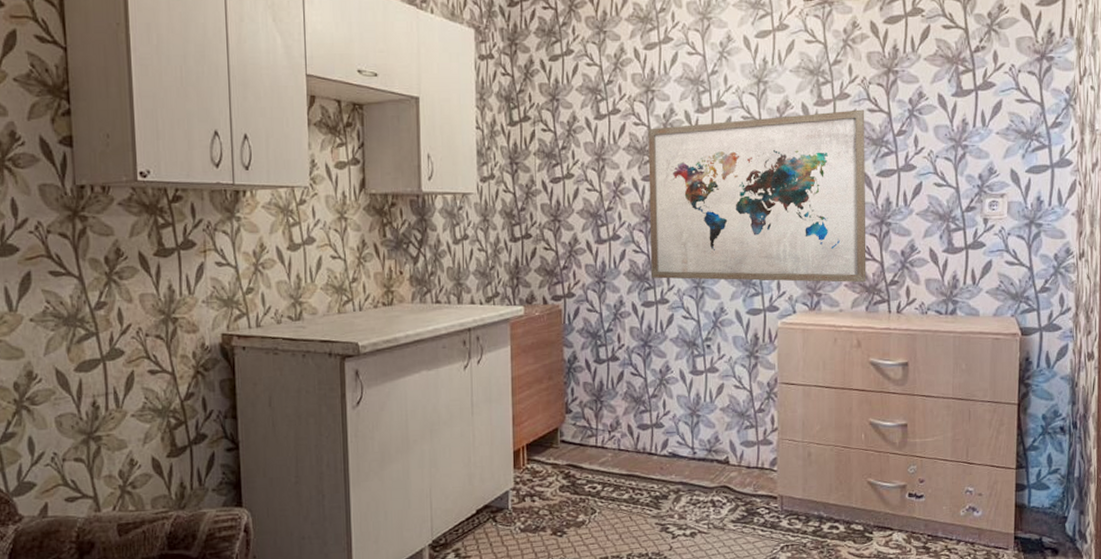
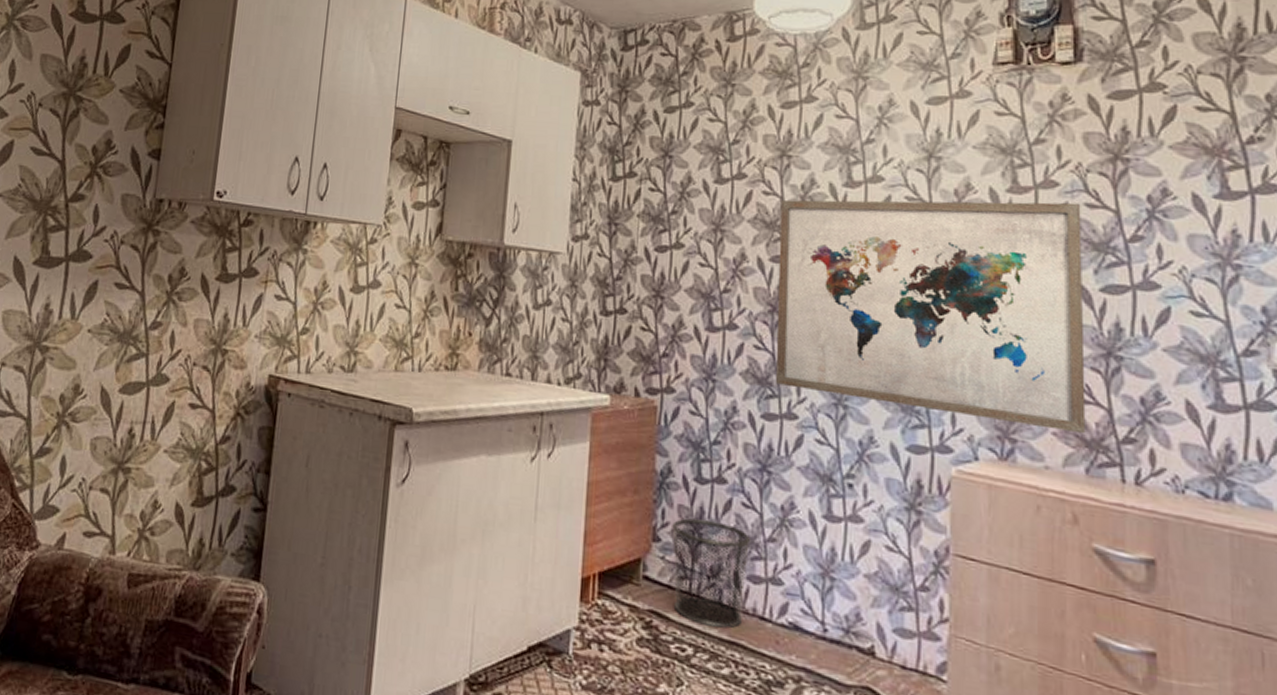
waste bin: none [580,390,639,467] -> present [672,518,751,629]

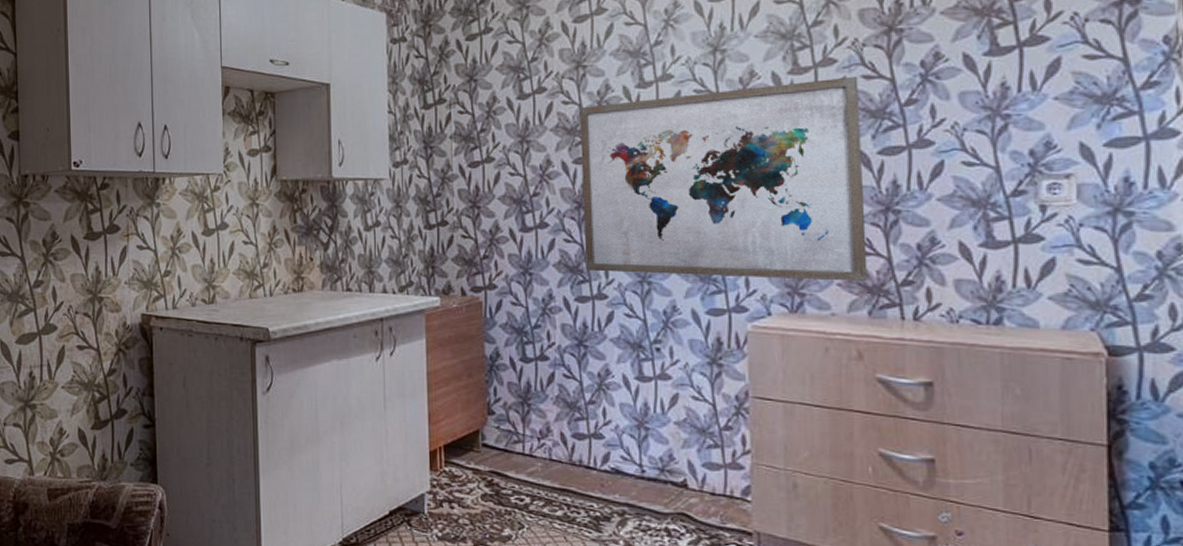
waste bin: present [672,518,751,629] -> none [504,392,574,479]

